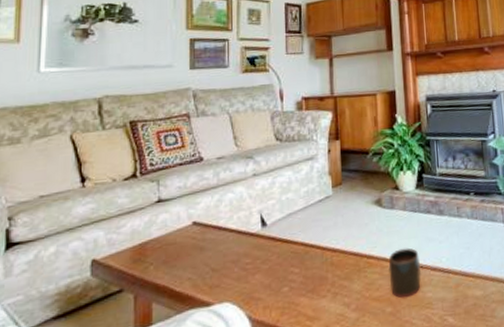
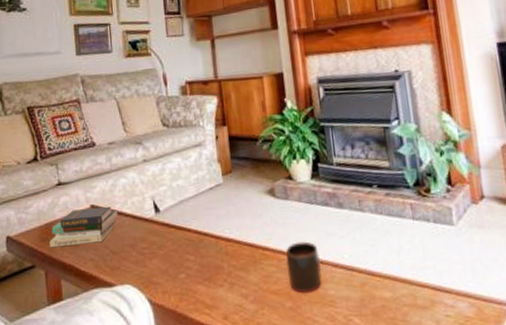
books: none [143,222,221,269] -> present [50,206,118,248]

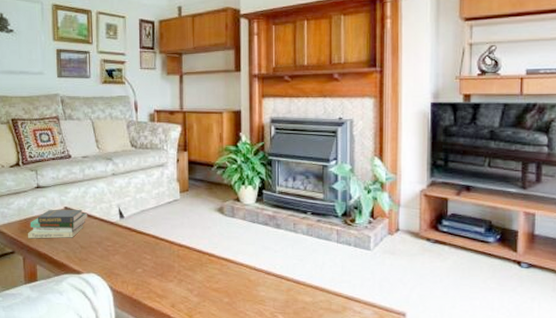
mug: present [285,241,322,293] -> none [227,252,257,292]

